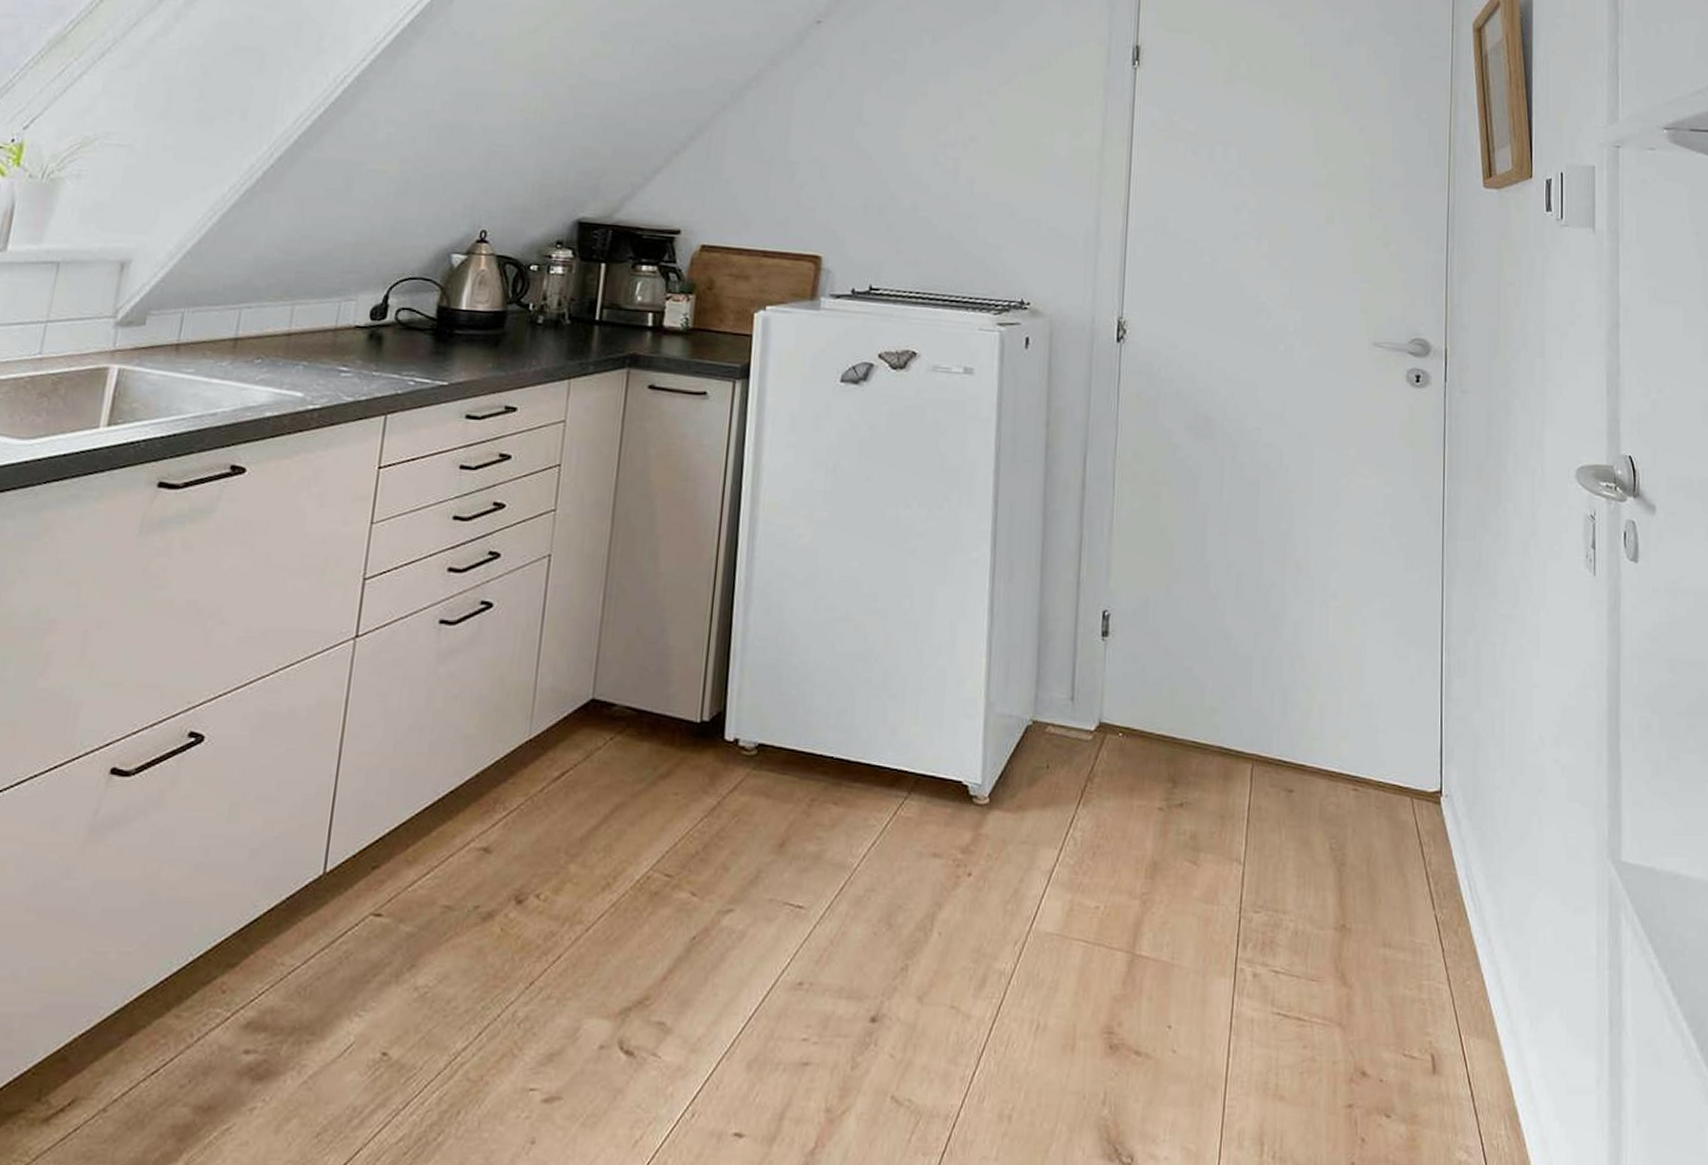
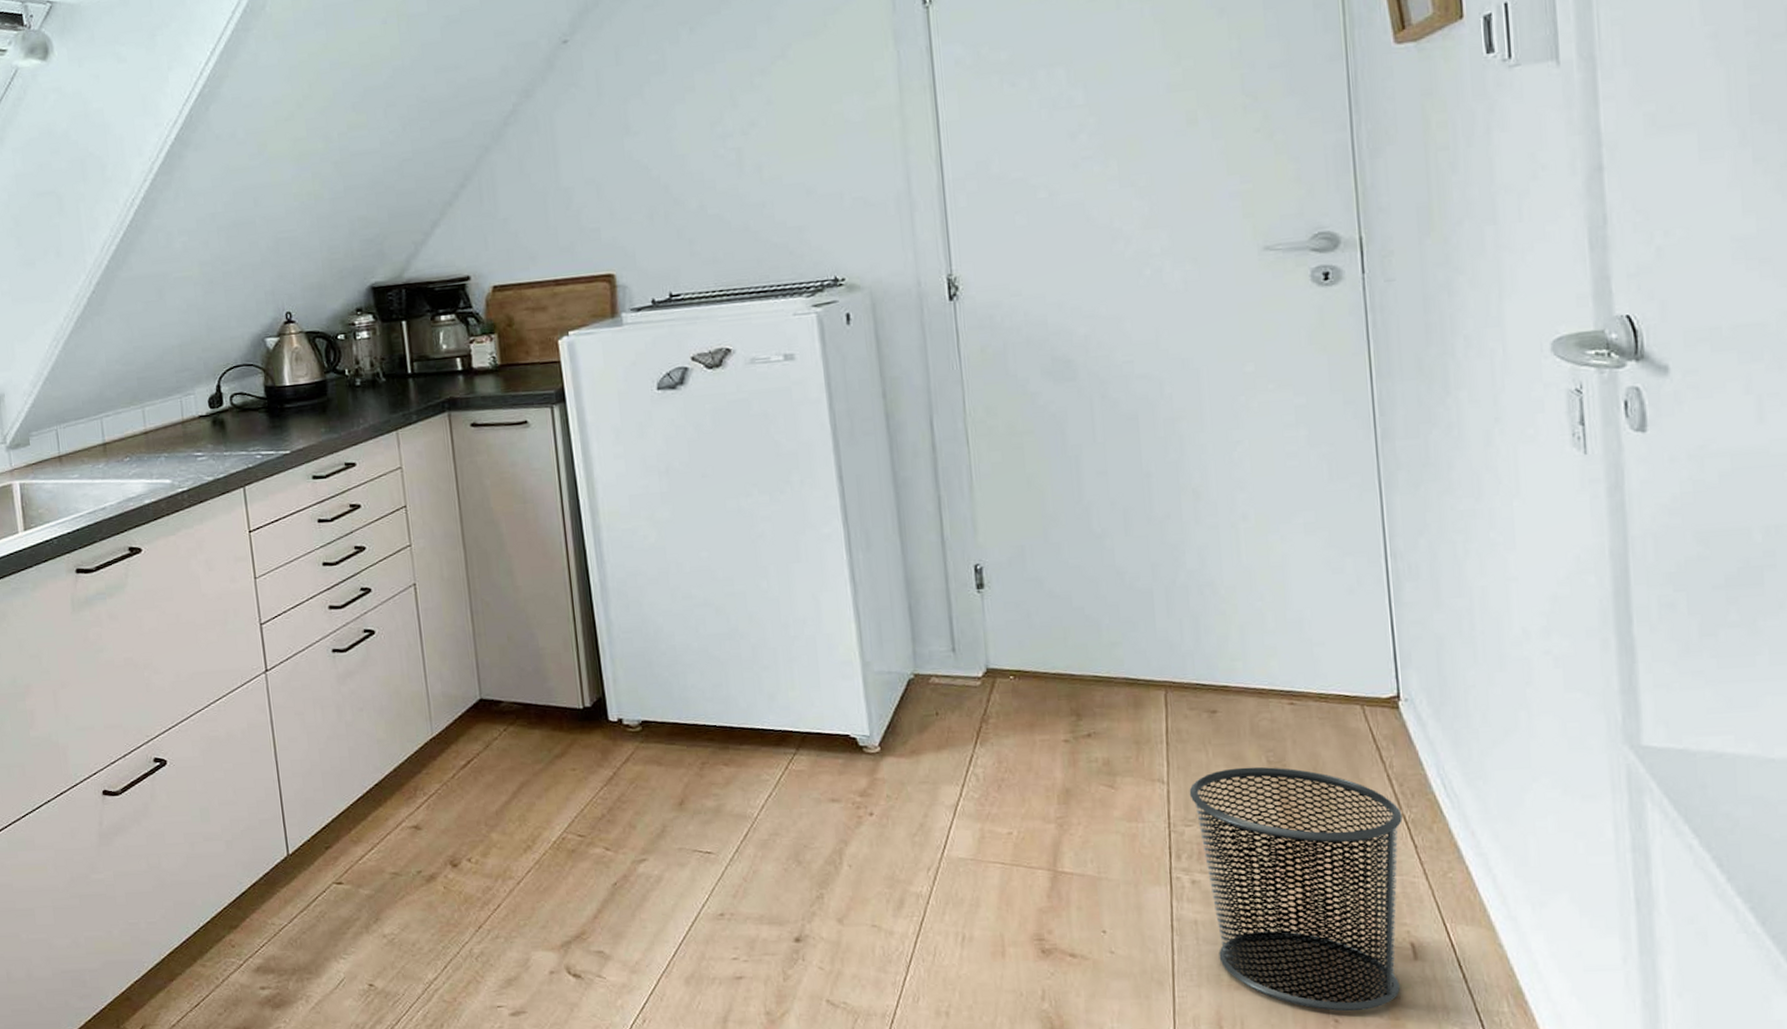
waste bin: none [1261,853,1435,1130] -> present [1189,766,1402,1012]

